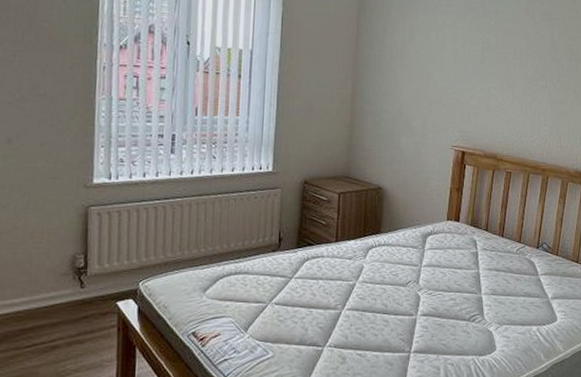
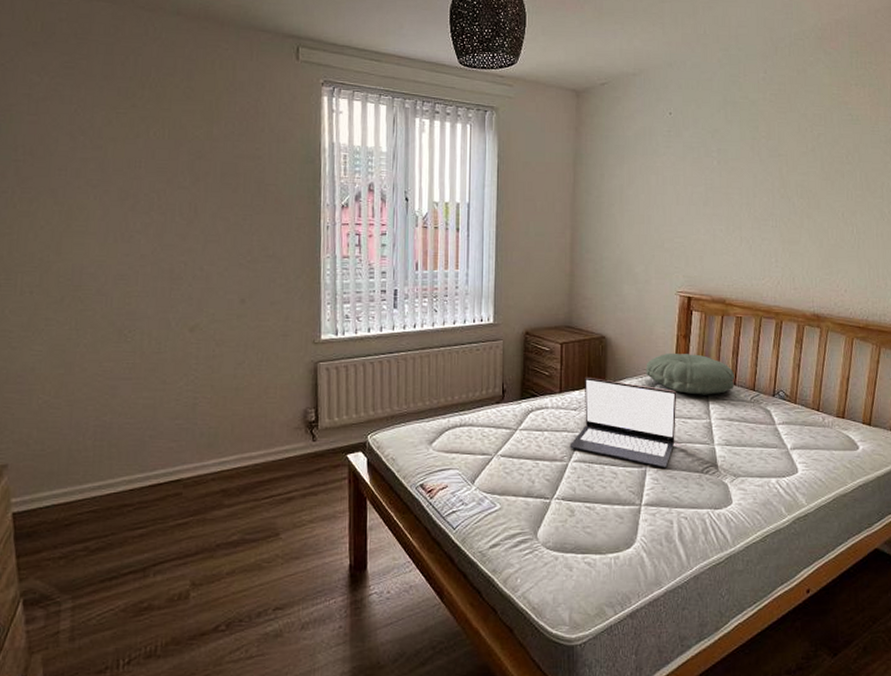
laptop: none [343,226,448,316] -> present [569,376,677,467]
pillow: none [419,204,503,246] -> present [646,352,735,395]

